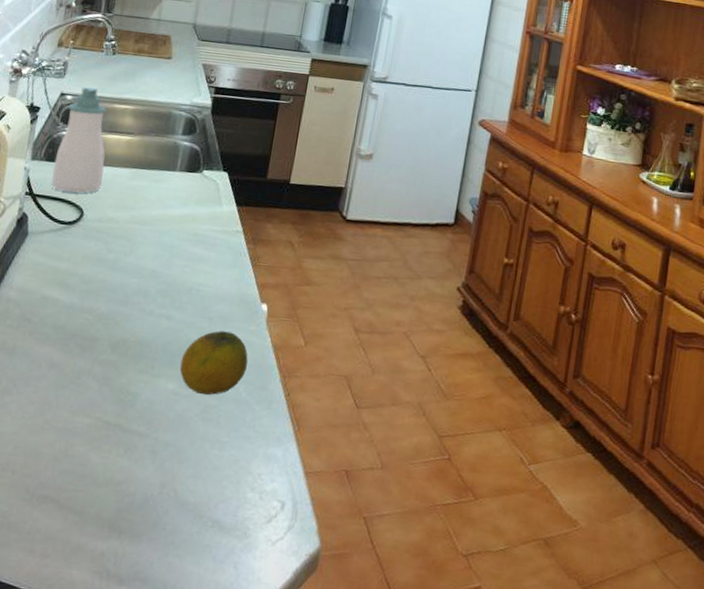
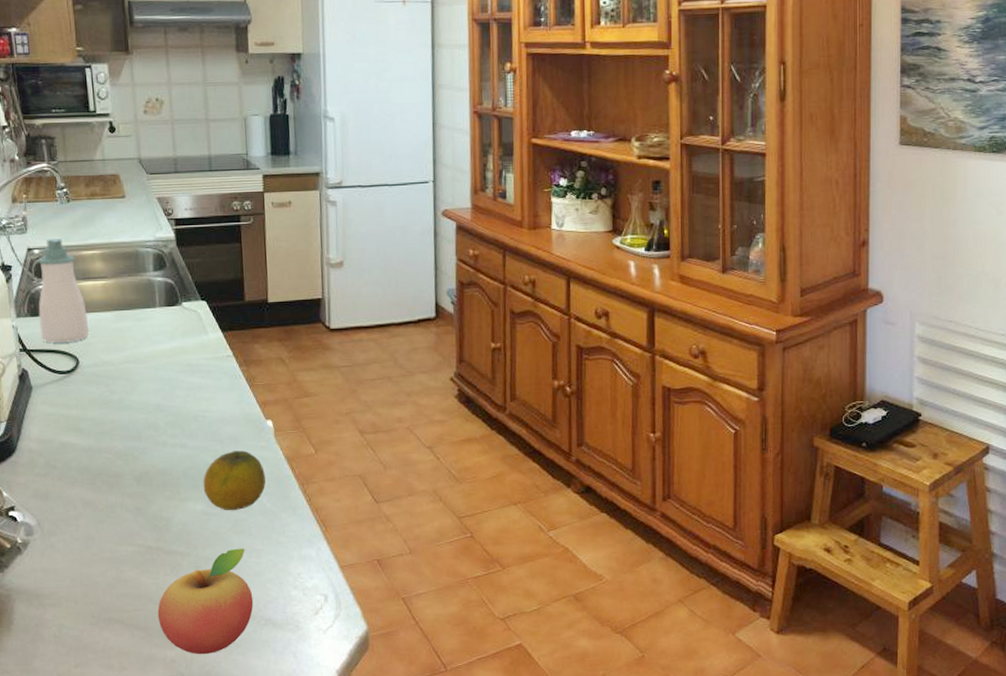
fruit: none [97,436,209,552] -> present [157,548,254,655]

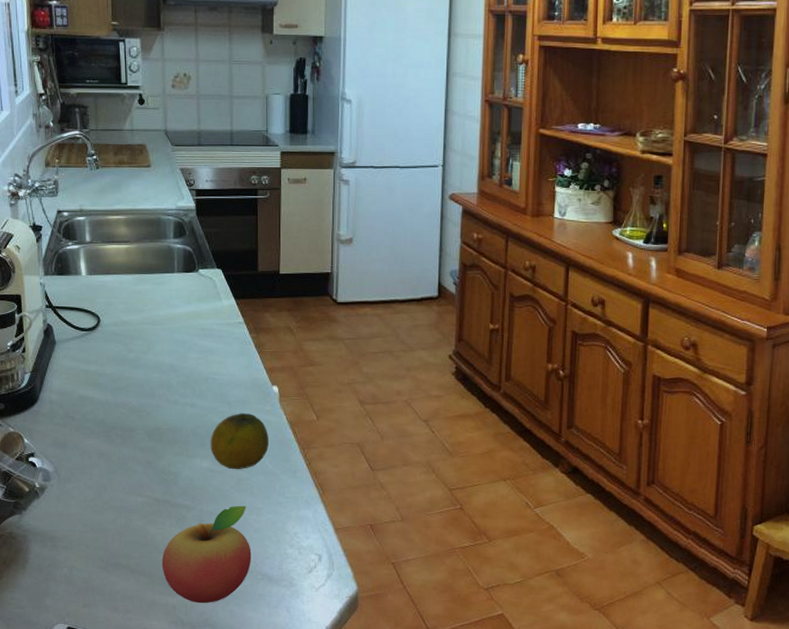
soap bottle: present [38,239,89,343] -> none [65,203,111,301]

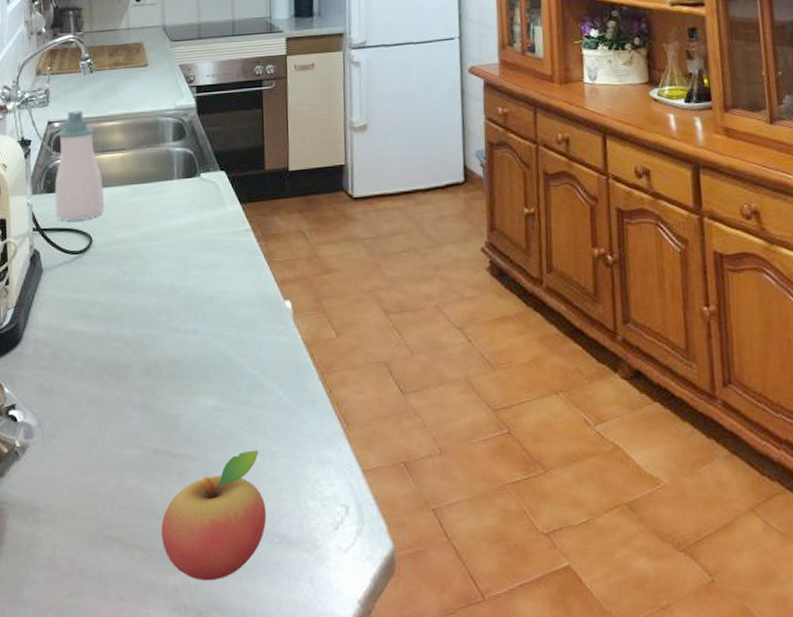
soap bottle: none [65,203,111,301] -> present [54,110,105,221]
fruit: present [210,413,269,470] -> none [215,336,283,406]

